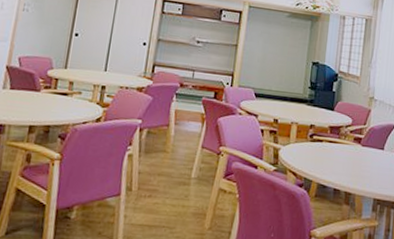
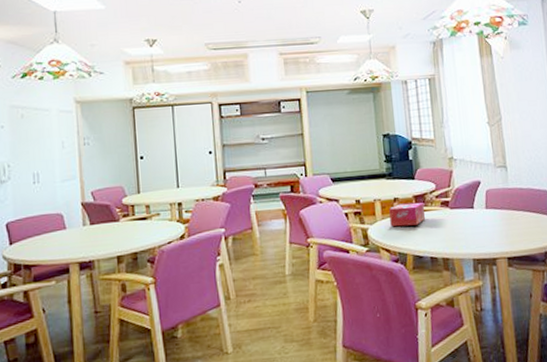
tissue box: none [302,131,337,155] -> present [389,202,425,227]

